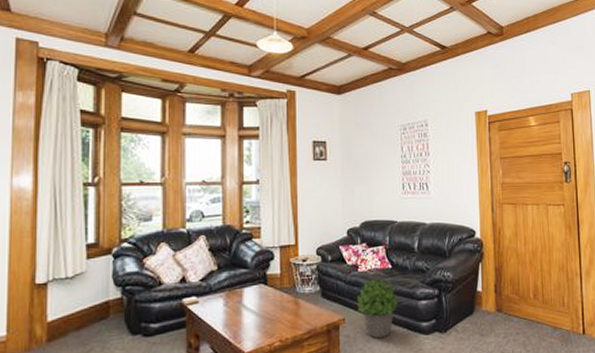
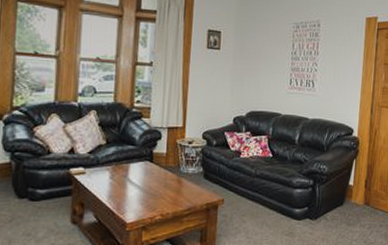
potted plant: present [356,279,398,339] -> none [236,165,275,220]

